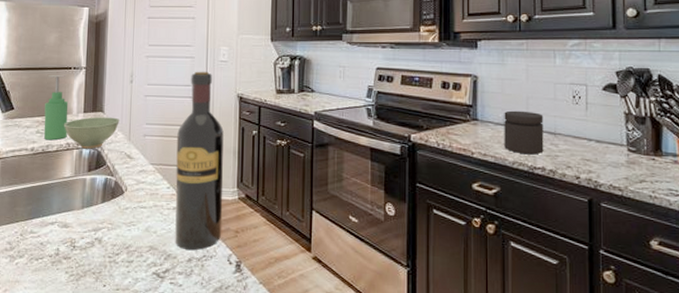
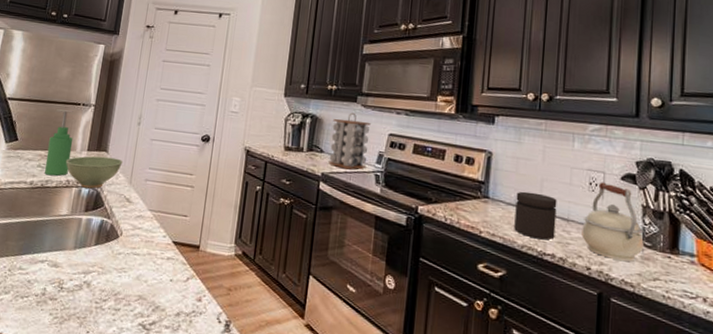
wine bottle: present [175,71,224,250] -> none [165,119,227,305]
spice rack: none [320,50,358,106] -> present [328,112,371,170]
kettle: none [569,94,629,168] -> present [582,182,644,262]

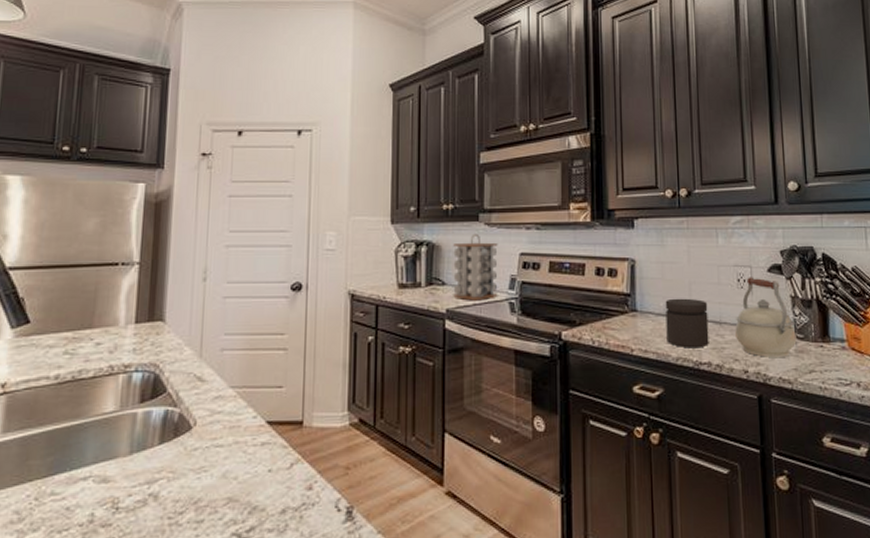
soap dispenser: present [45,109,73,176] -> none [74,274,113,364]
bowl: present [65,156,123,189] -> none [104,327,187,372]

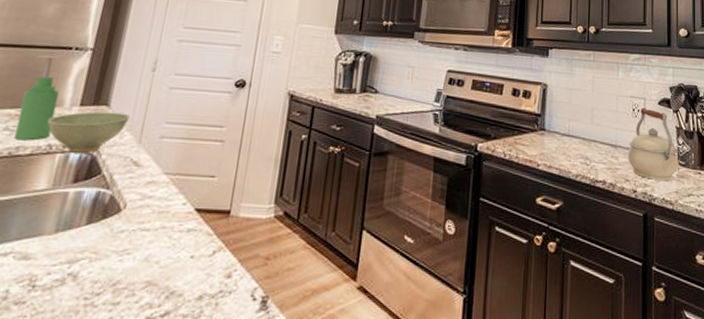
soap dispenser: none [74,274,113,364] -> present [14,55,62,141]
bowl: none [104,327,187,372] -> present [47,111,130,153]
spice rack: present [453,233,498,301] -> none [384,49,429,110]
jar: present [665,298,709,349] -> none [569,121,606,168]

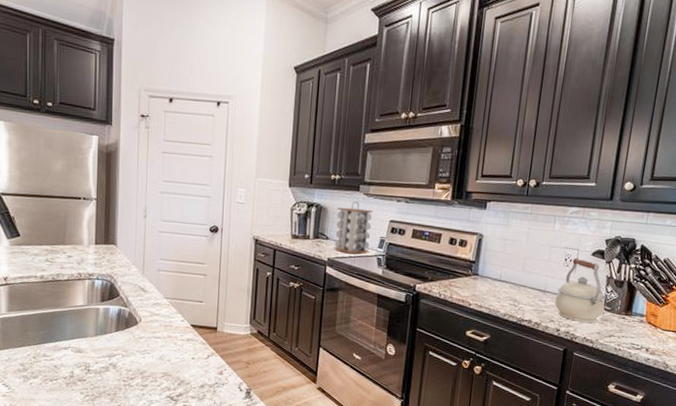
soap dispenser: present [14,55,62,141] -> none [53,204,79,270]
bowl: present [47,111,130,153] -> none [74,249,133,280]
spice rack: none [384,49,429,110] -> present [334,201,373,255]

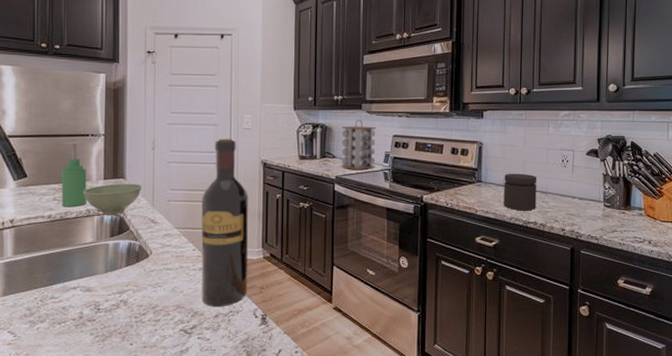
soap dispenser: none [53,204,79,270] -> present [61,142,87,207]
bowl: none [74,249,133,280] -> present [82,183,142,215]
wine bottle: none [188,211,238,378] -> present [201,138,249,306]
jar: none [498,268,537,309] -> present [503,173,537,211]
kettle: present [555,258,605,323] -> none [557,158,605,221]

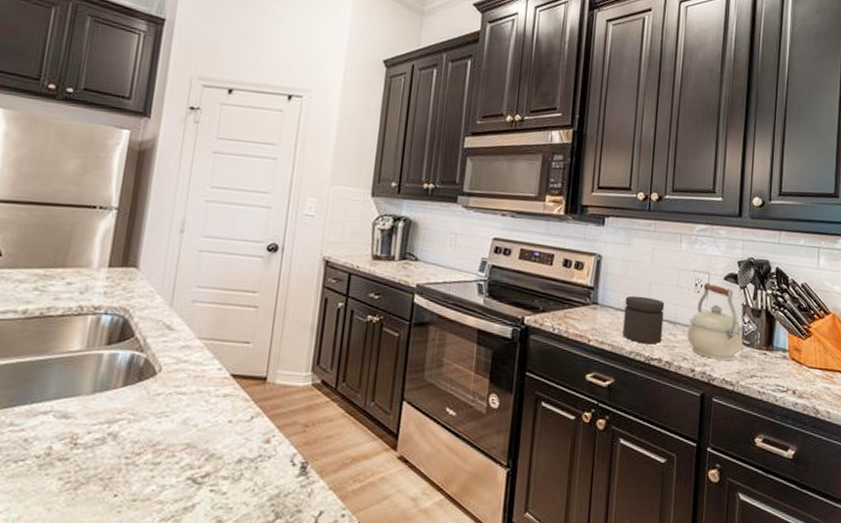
soap dispenser: present [61,142,87,207] -> none [44,214,87,301]
bowl: present [82,183,142,215] -> none [76,273,160,316]
wine bottle: present [201,138,249,306] -> none [222,225,301,448]
spice rack: present [341,119,376,171] -> none [424,214,473,280]
kettle: none [557,158,605,221] -> present [687,283,743,361]

